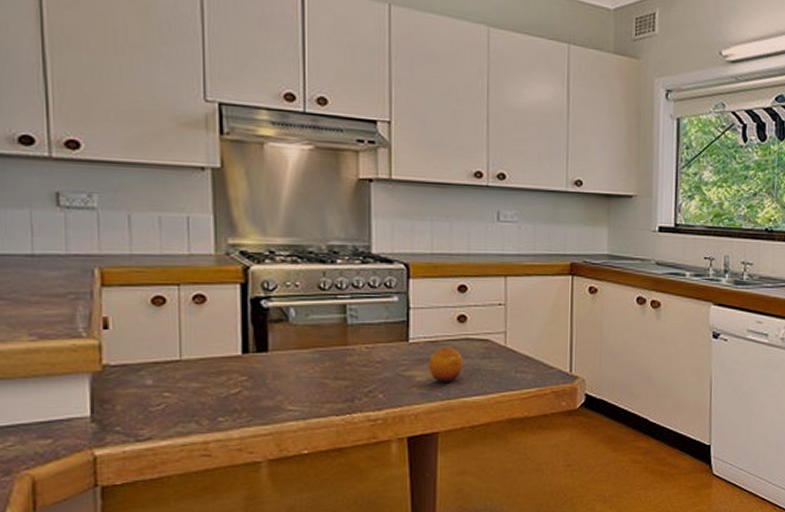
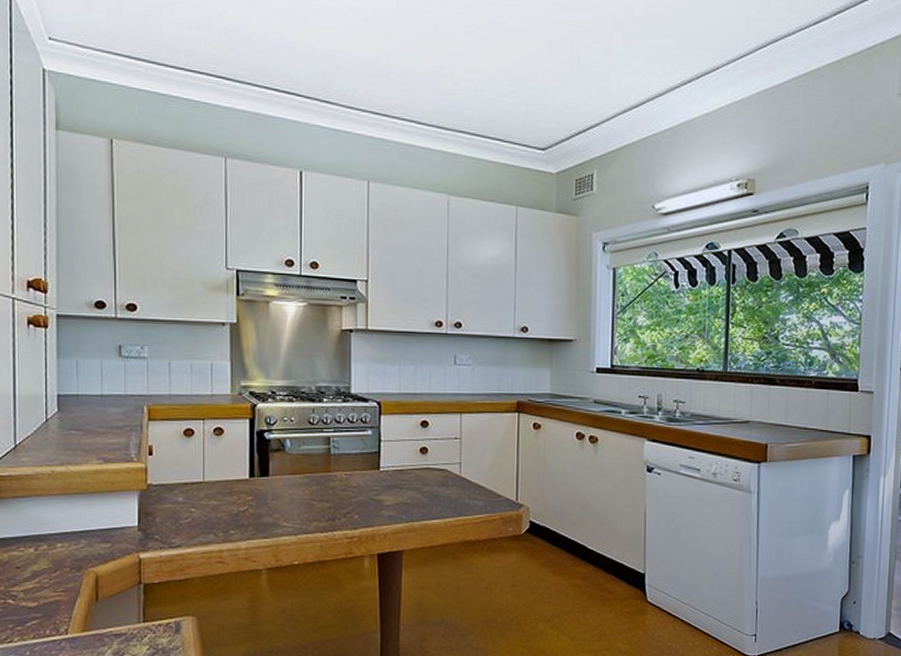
fruit: present [428,346,463,383] -> none [396,475,424,508]

